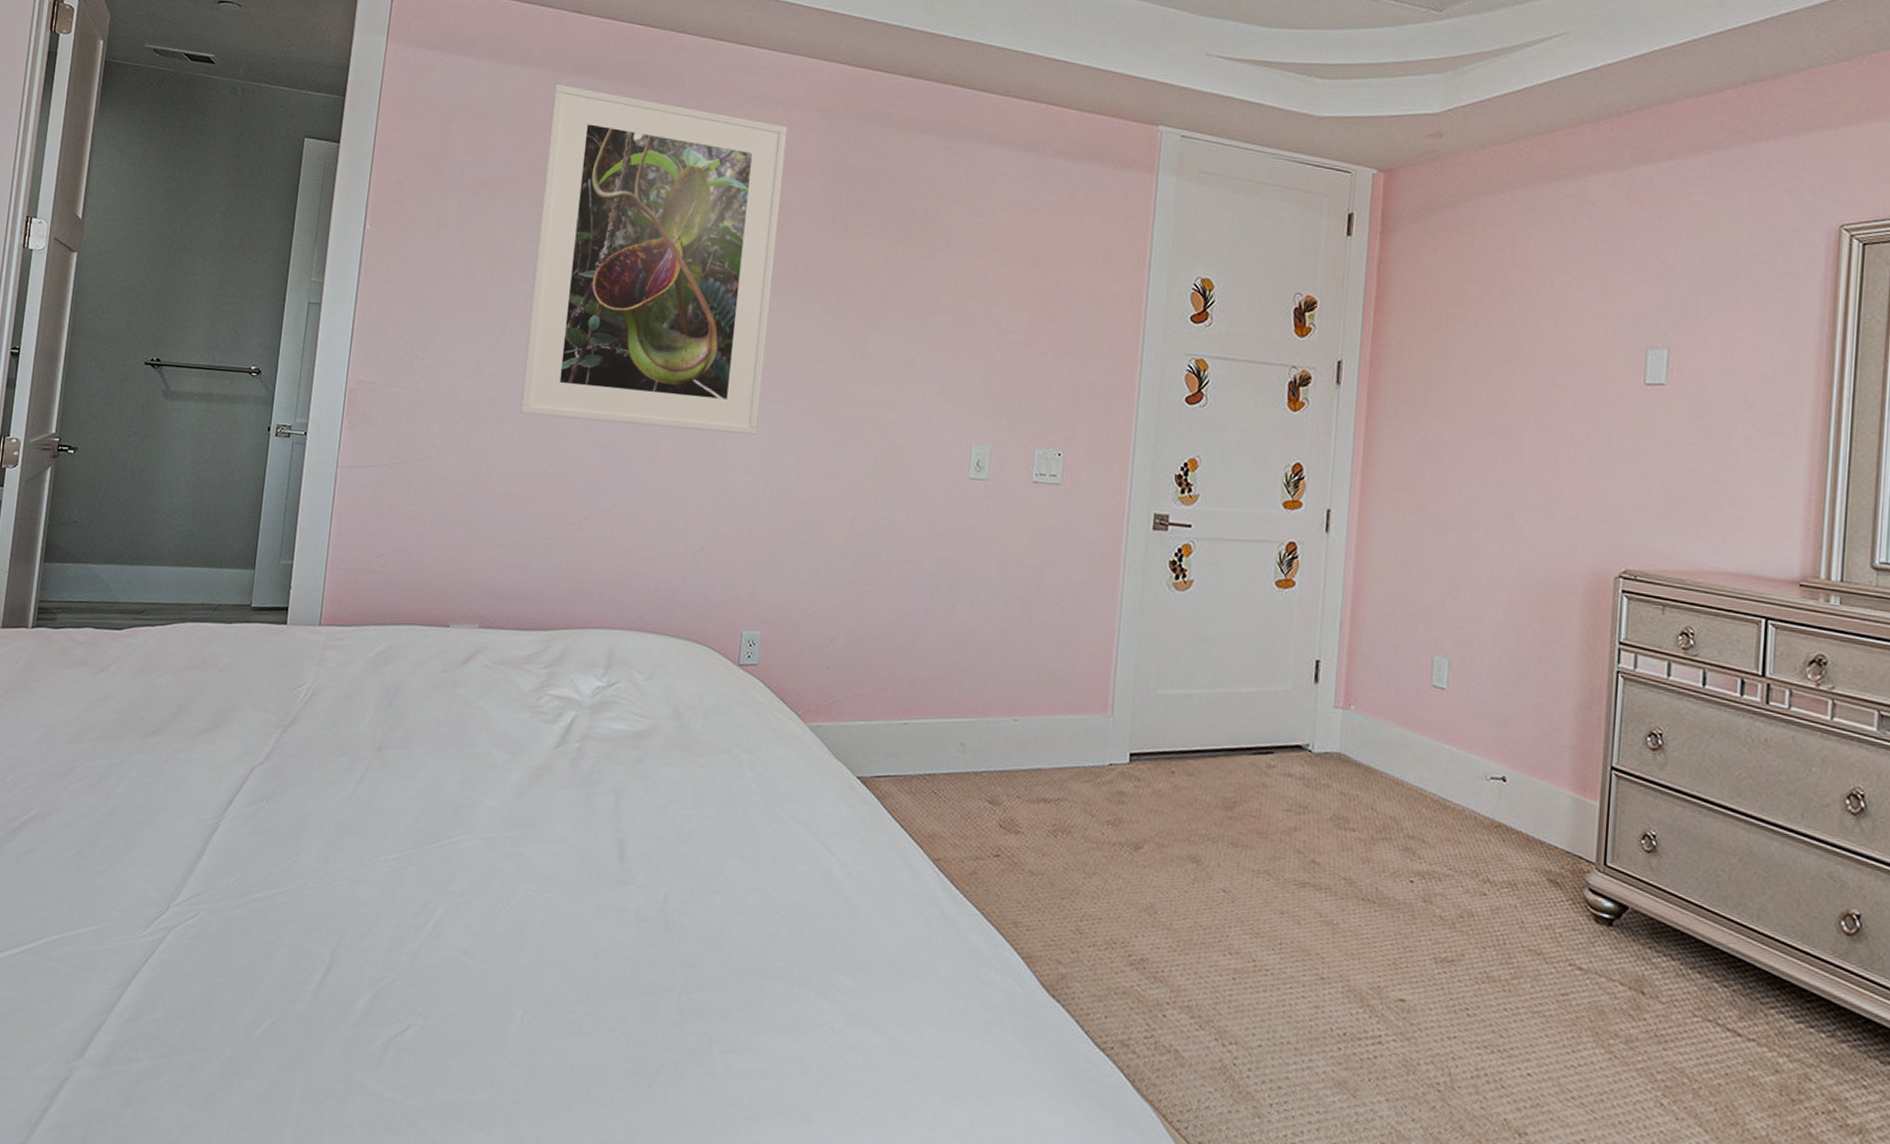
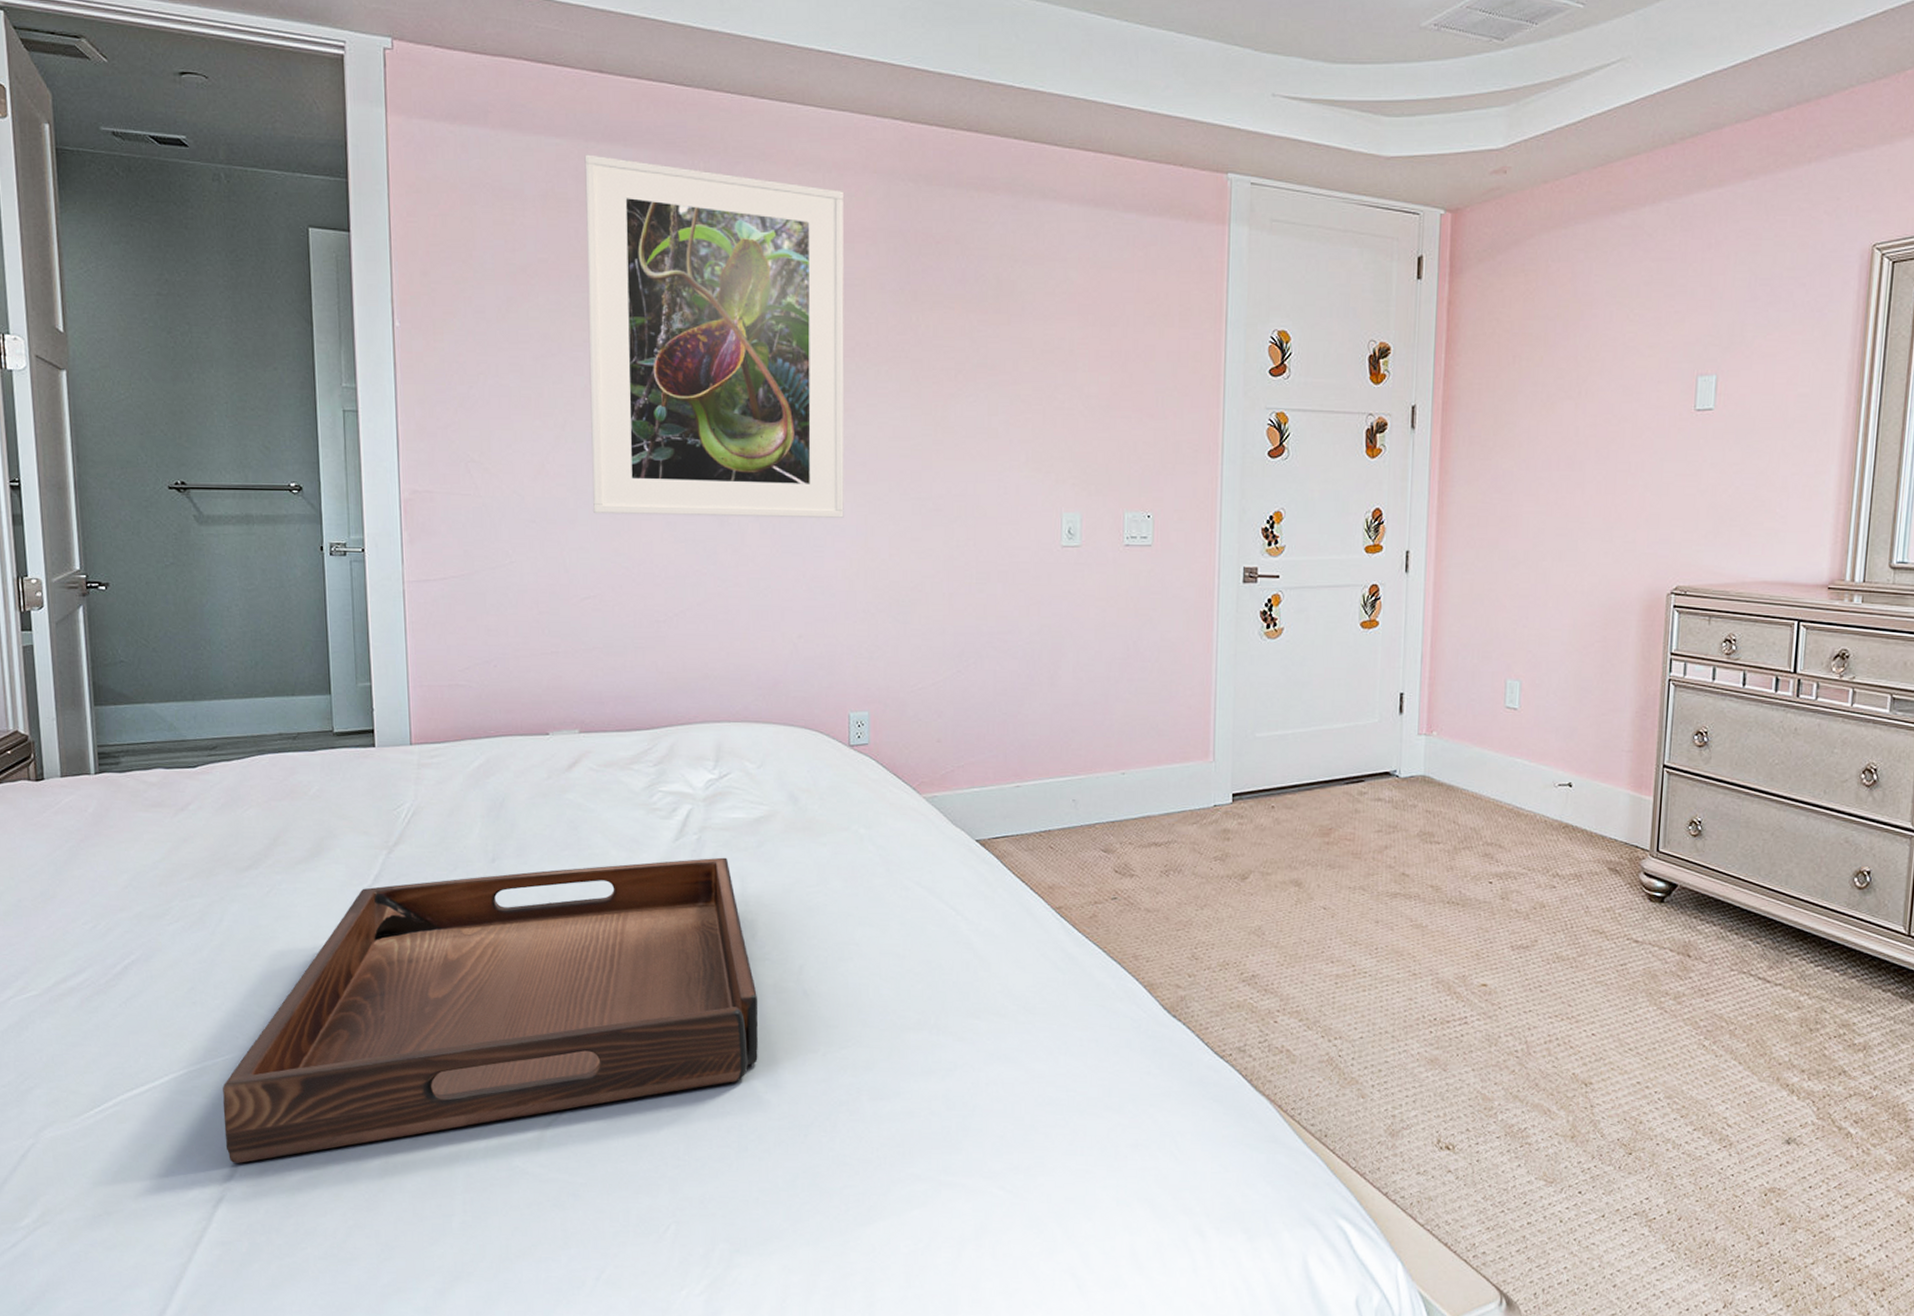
serving tray: none [81,765,619,1042] -> present [223,857,759,1163]

